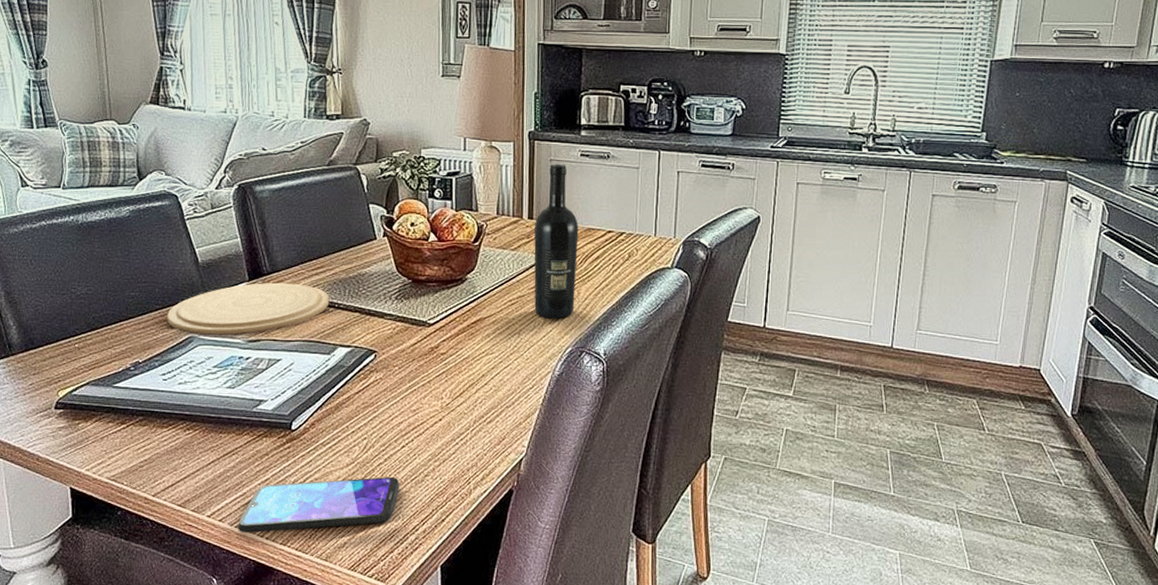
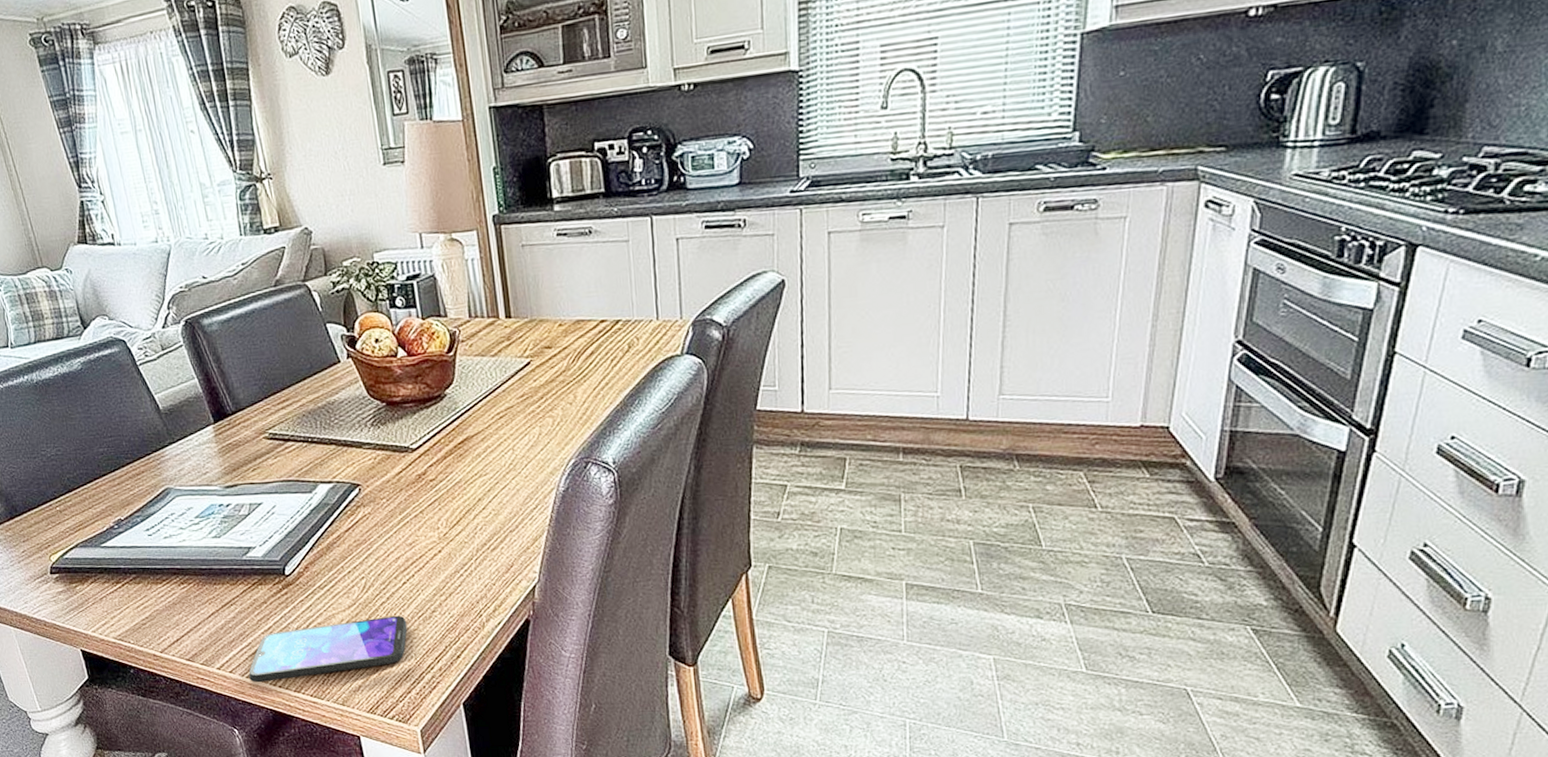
plate: present [167,282,330,335] -> none [139,420,302,484]
wine bottle: present [534,163,579,319] -> none [513,248,573,430]

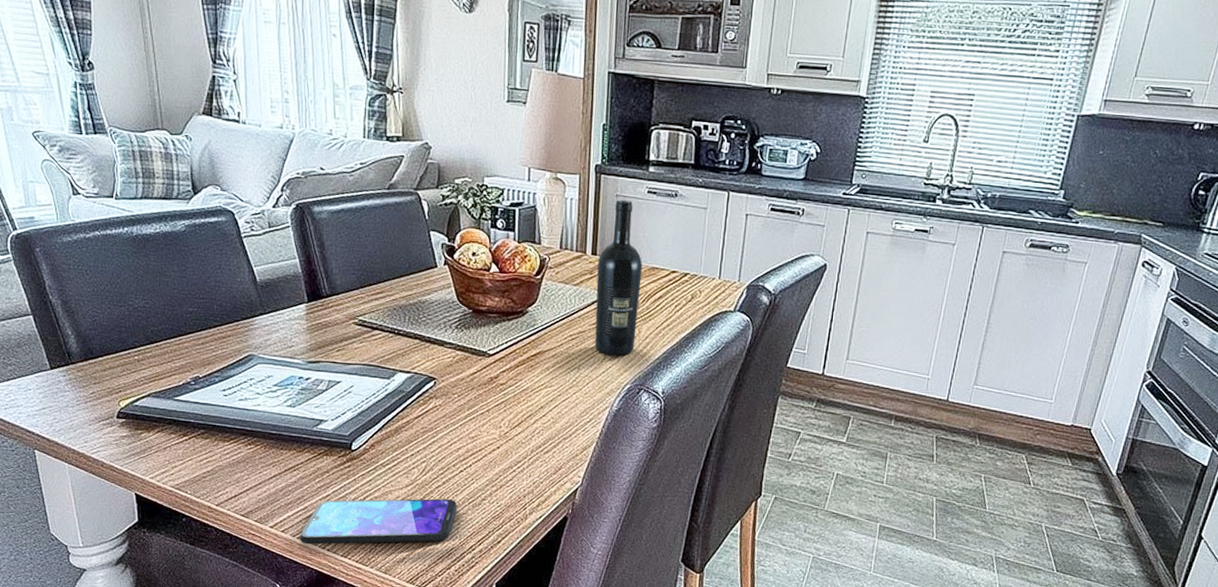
wine bottle: none [513,248,573,430] -> present [594,199,643,356]

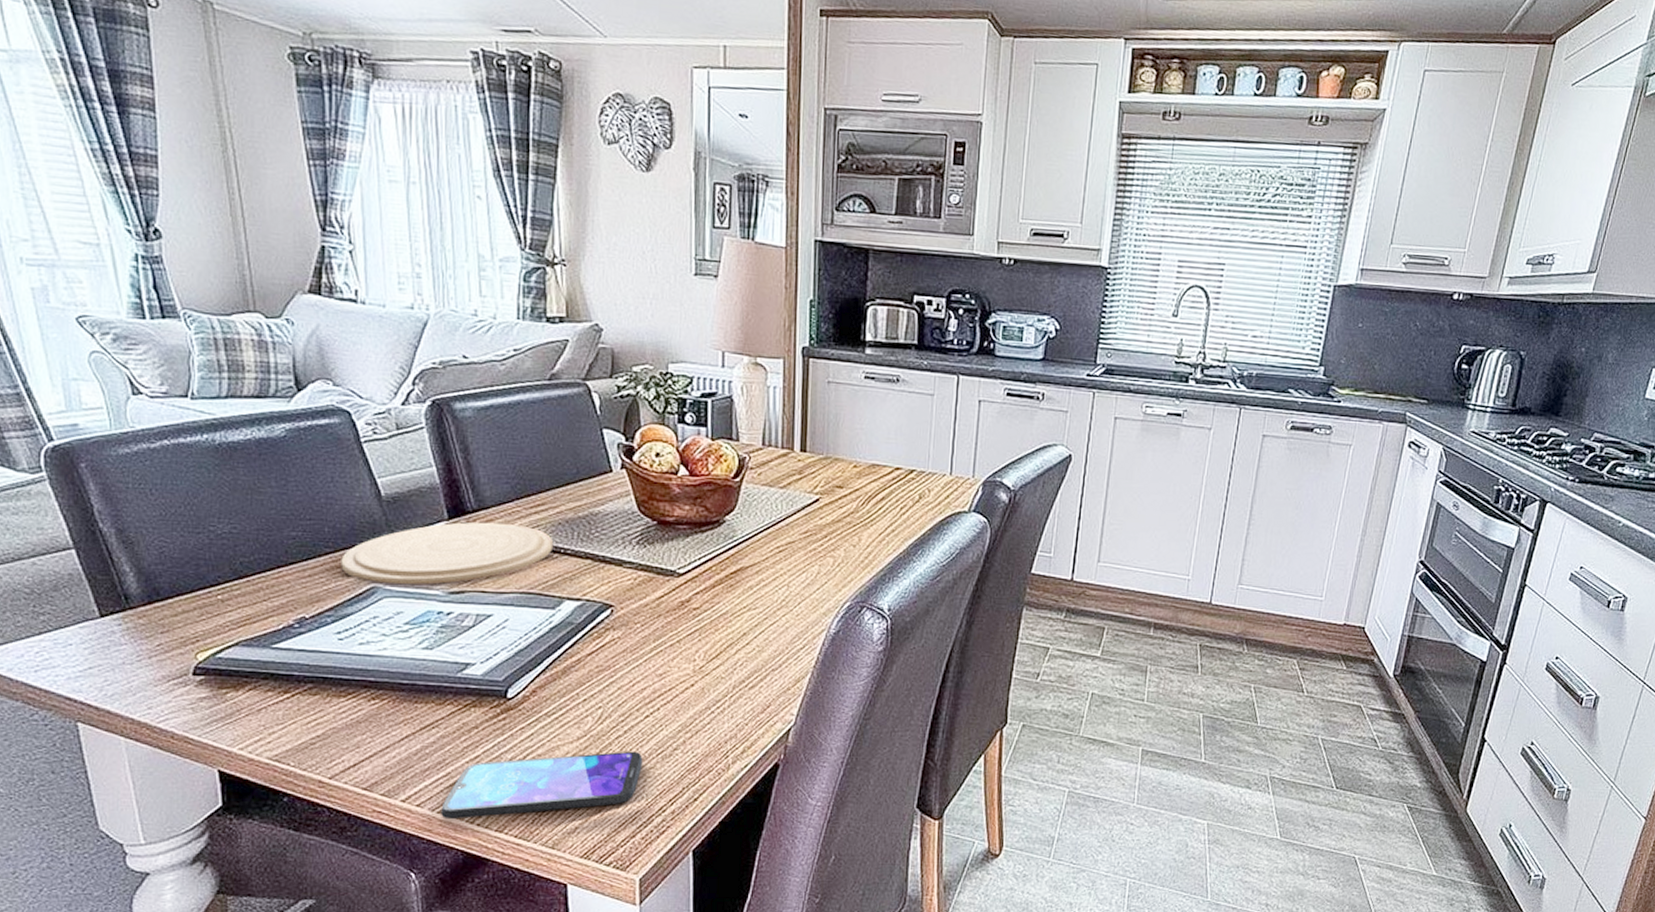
plate: none [226,305,390,355] -> present [341,522,554,585]
wine bottle: present [594,199,643,356] -> none [806,386,861,569]

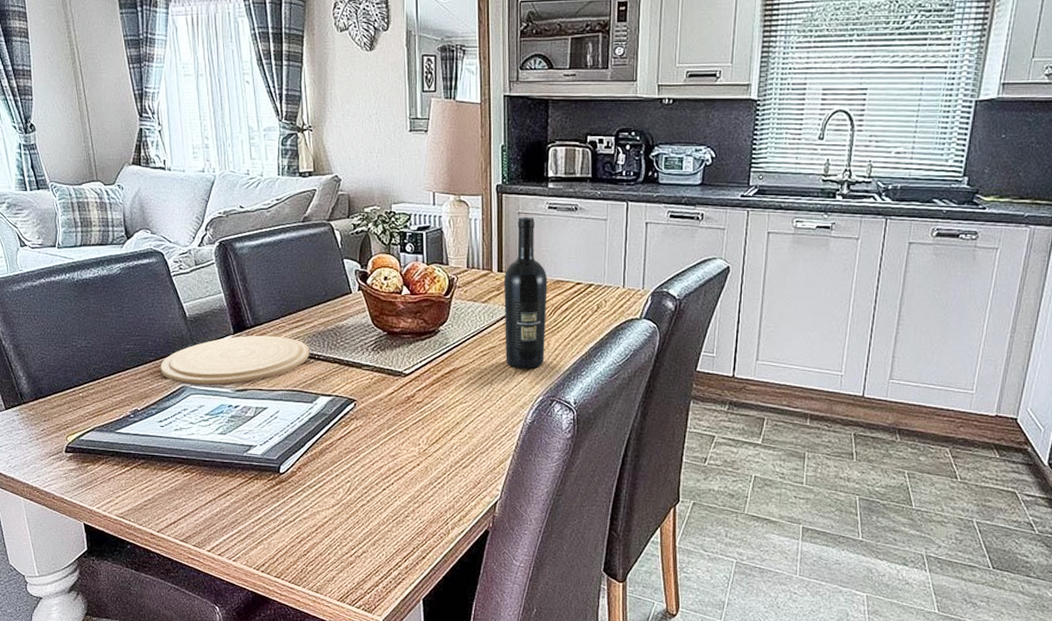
smartphone: present [441,751,643,820] -> none [235,517,382,567]
wine bottle: none [806,386,861,569] -> present [503,216,548,369]

